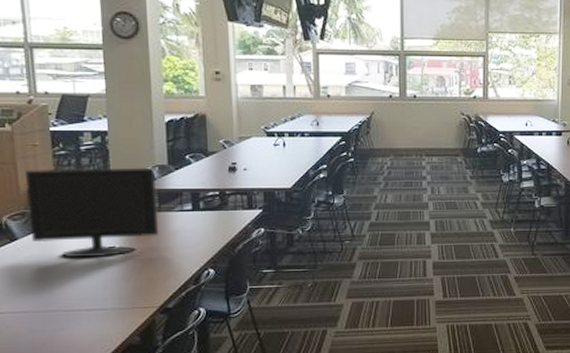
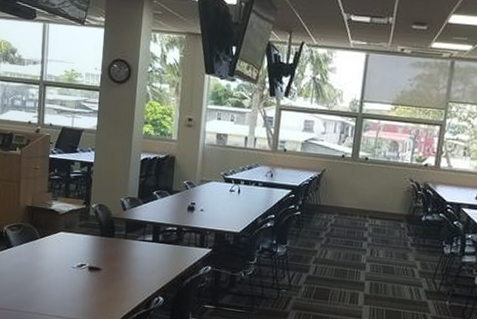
computer monitor: present [25,167,159,258] -> none [23,189,126,273]

